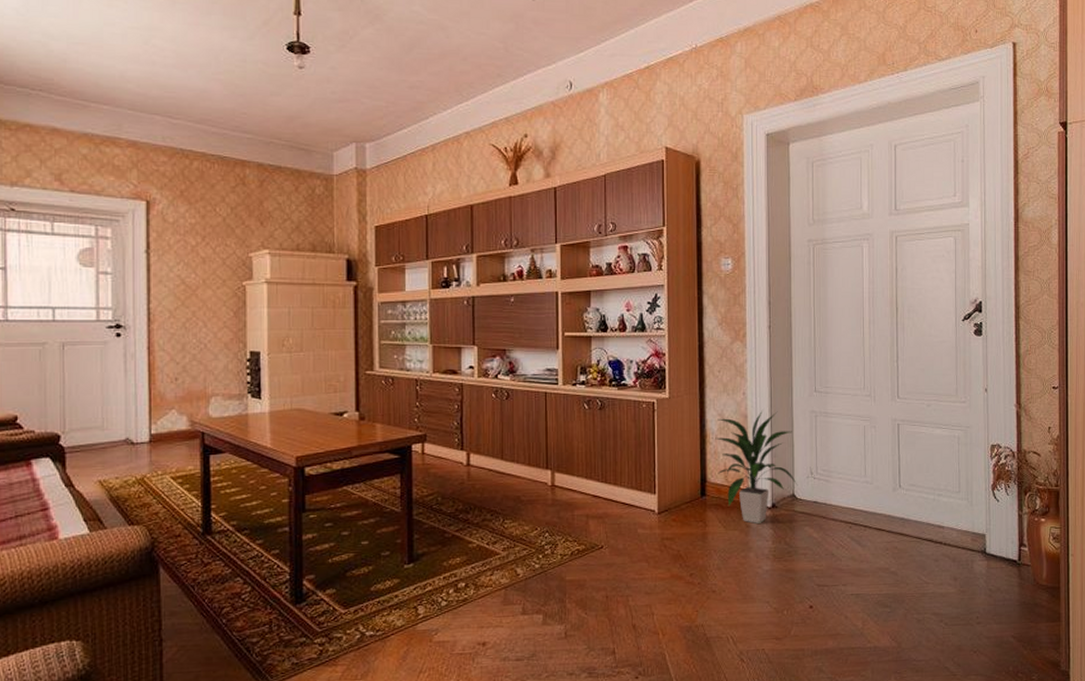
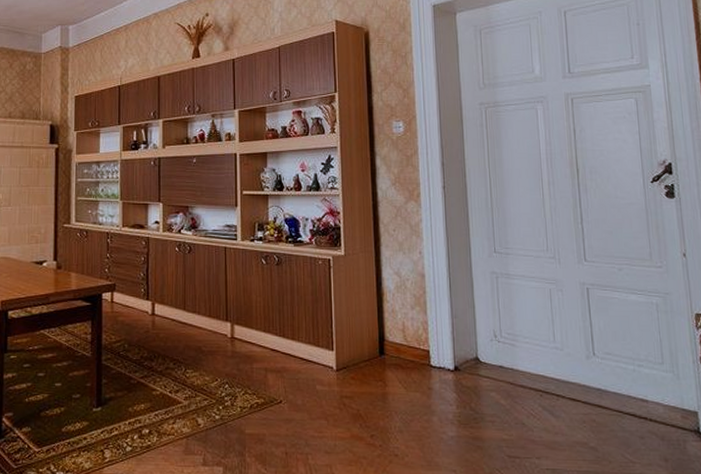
indoor plant: present [711,410,798,523] -> none [388,270,482,386]

